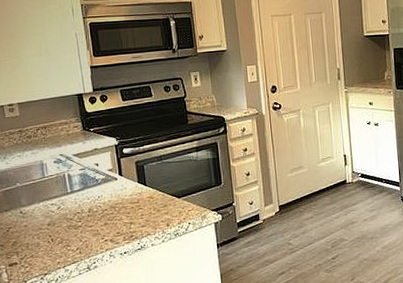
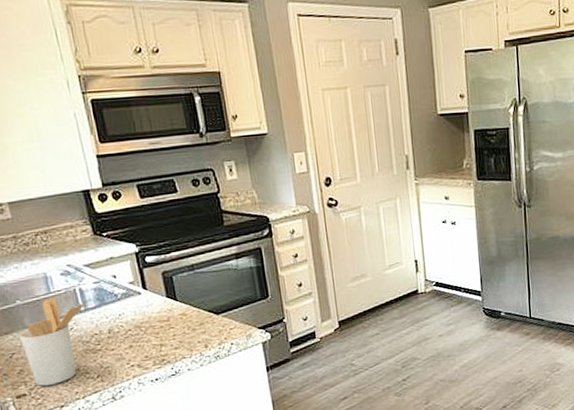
utensil holder: none [15,181,74,256] -> present [18,298,88,386]

